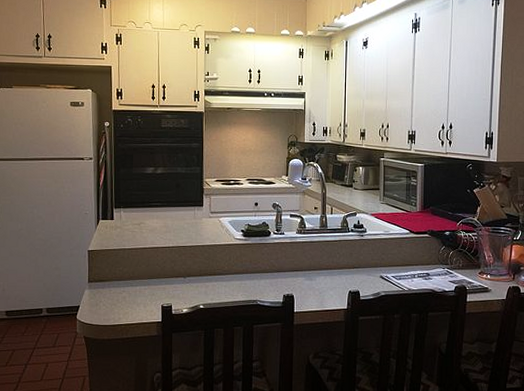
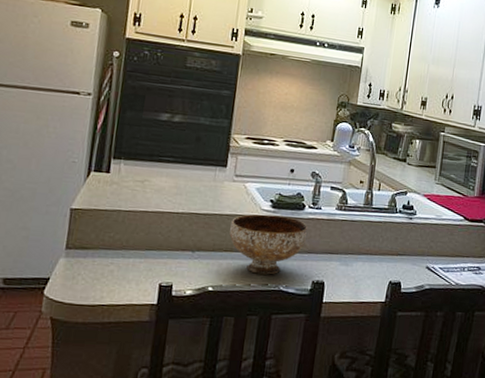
bowl: none [212,242,275,292] -> present [229,214,308,275]

